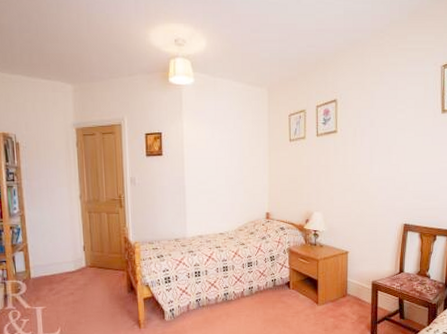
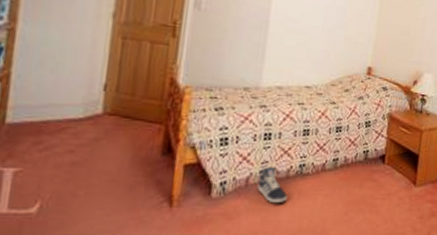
sneaker: none [196,295,218,323] -> present [257,166,287,204]

